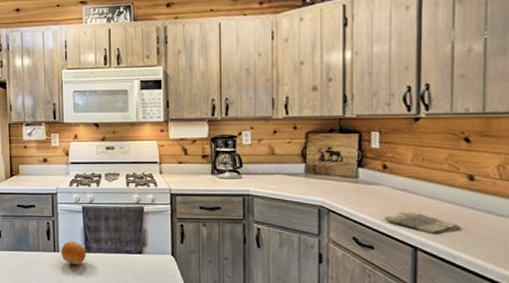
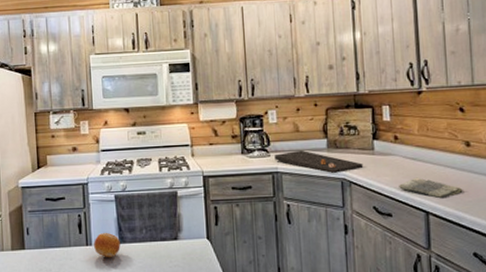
cutting board: none [246,173,345,200] -> present [274,149,364,173]

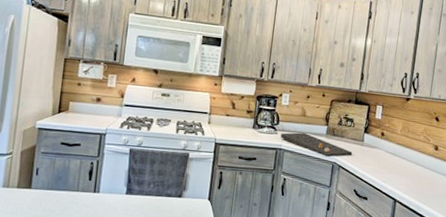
fruit: present [94,232,120,258] -> none [101,182,128,207]
dish towel: present [399,177,463,199] -> none [377,169,426,190]

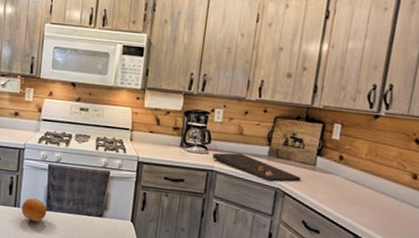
fruit: none [101,182,128,207] -> present [21,197,47,223]

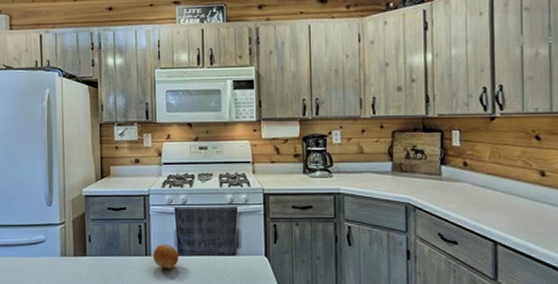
cutting board: present [212,152,302,182] -> none [337,172,430,197]

